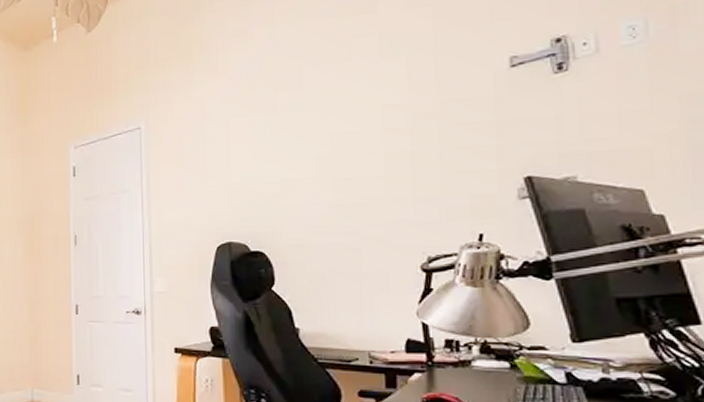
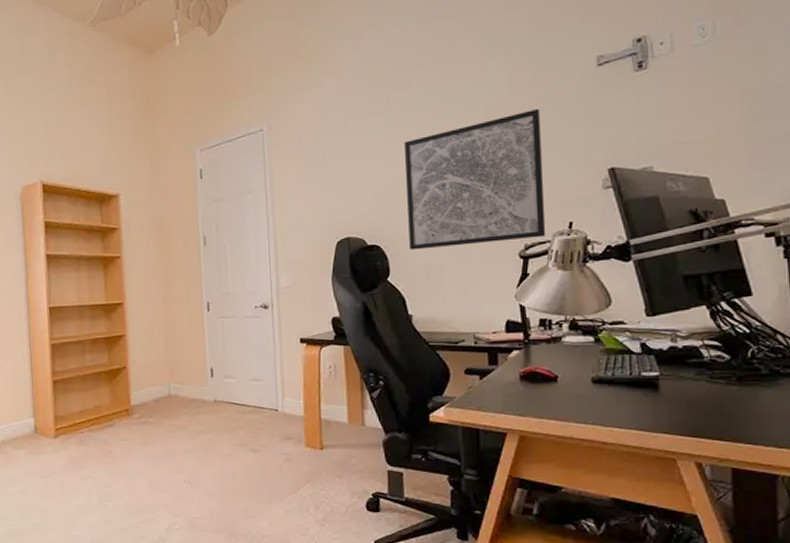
wall art: none [293,111,453,258] -> present [405,108,546,250]

